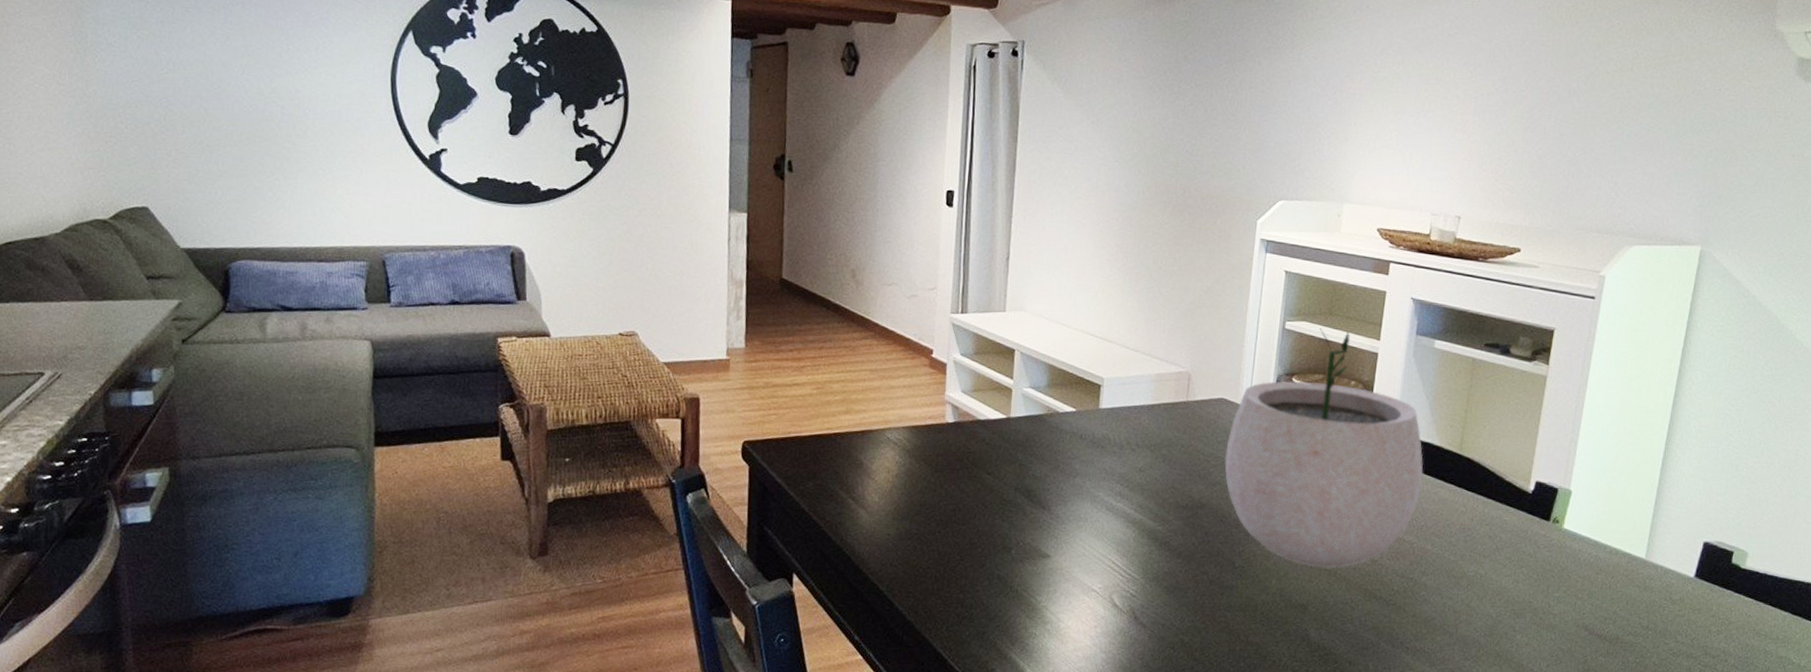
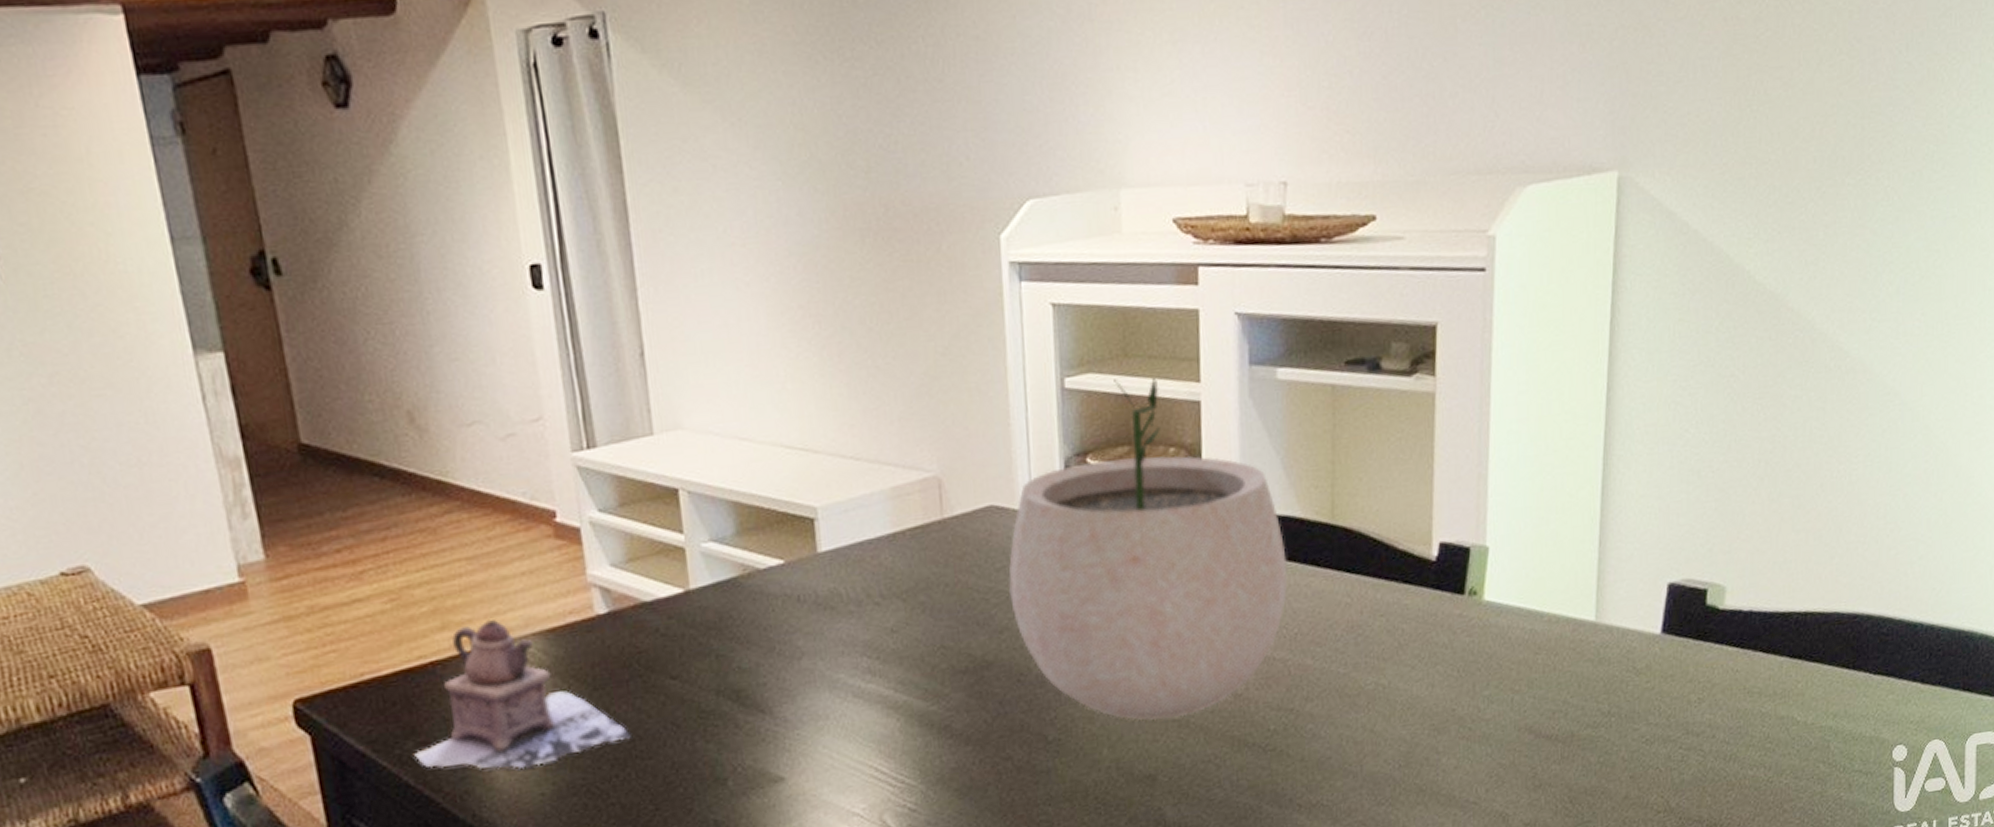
teapot: none [811,412,954,515] -> present [412,619,631,770]

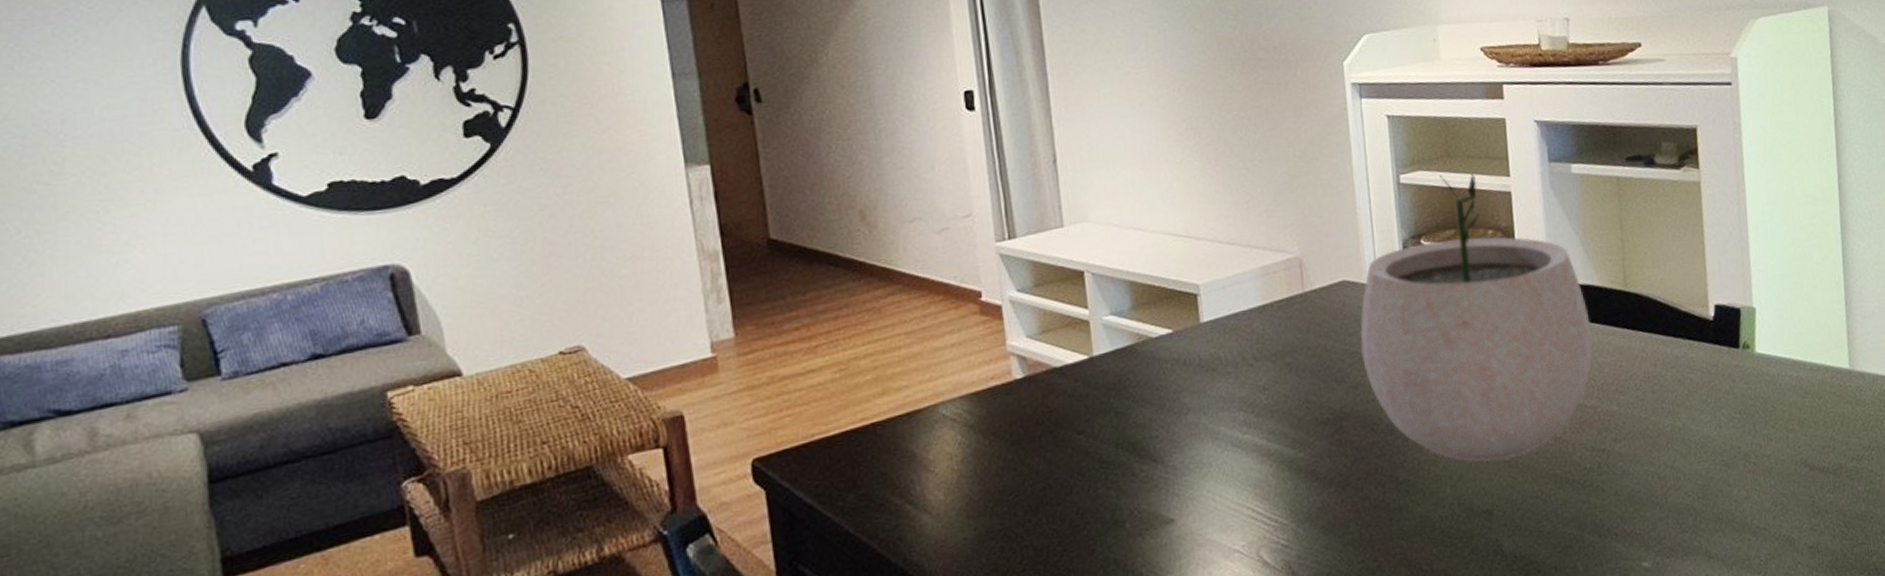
teapot: present [412,619,631,770] -> none [853,385,1043,518]

